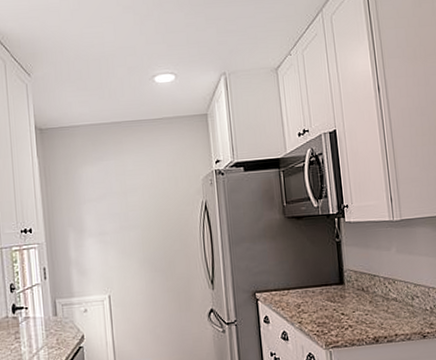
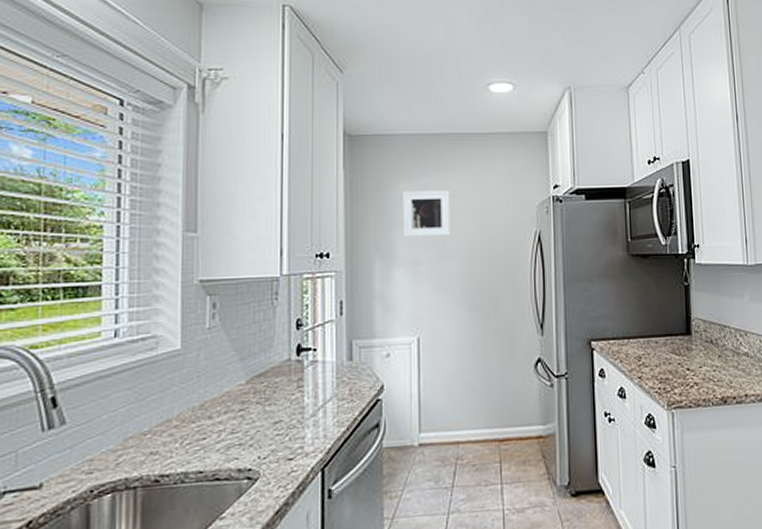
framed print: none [87,170,130,212] -> present [403,190,450,237]

